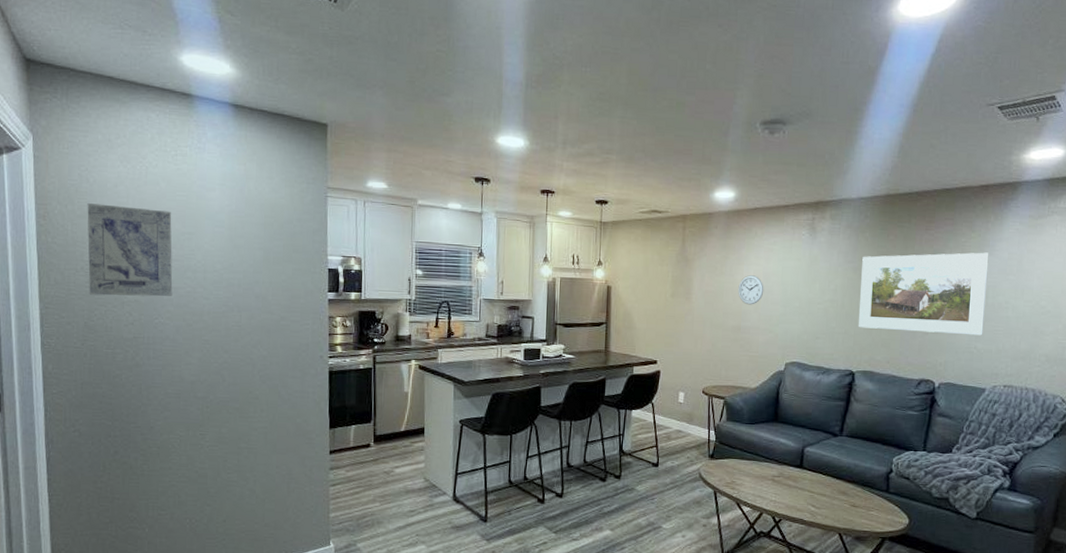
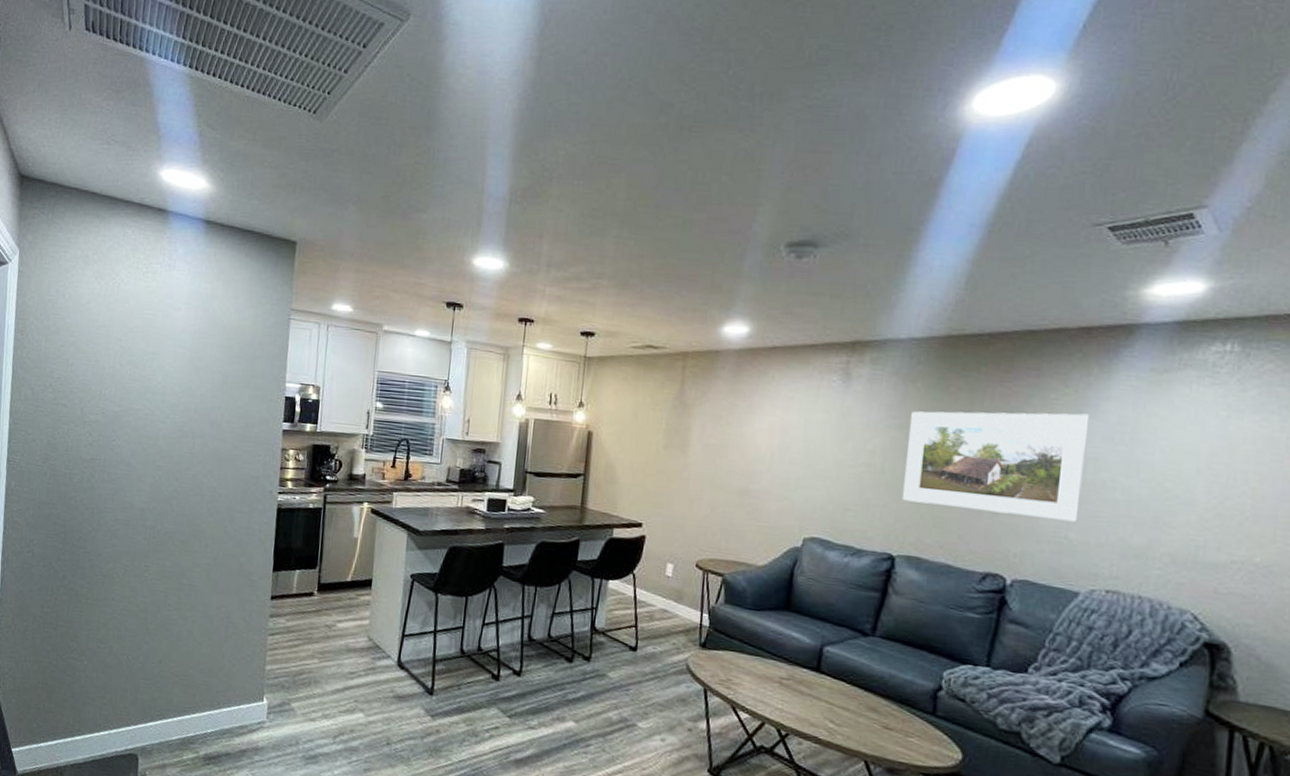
wall art: present [87,203,173,297] -> none [54,319,138,418]
wall clock: present [738,275,764,305] -> none [747,427,781,464]

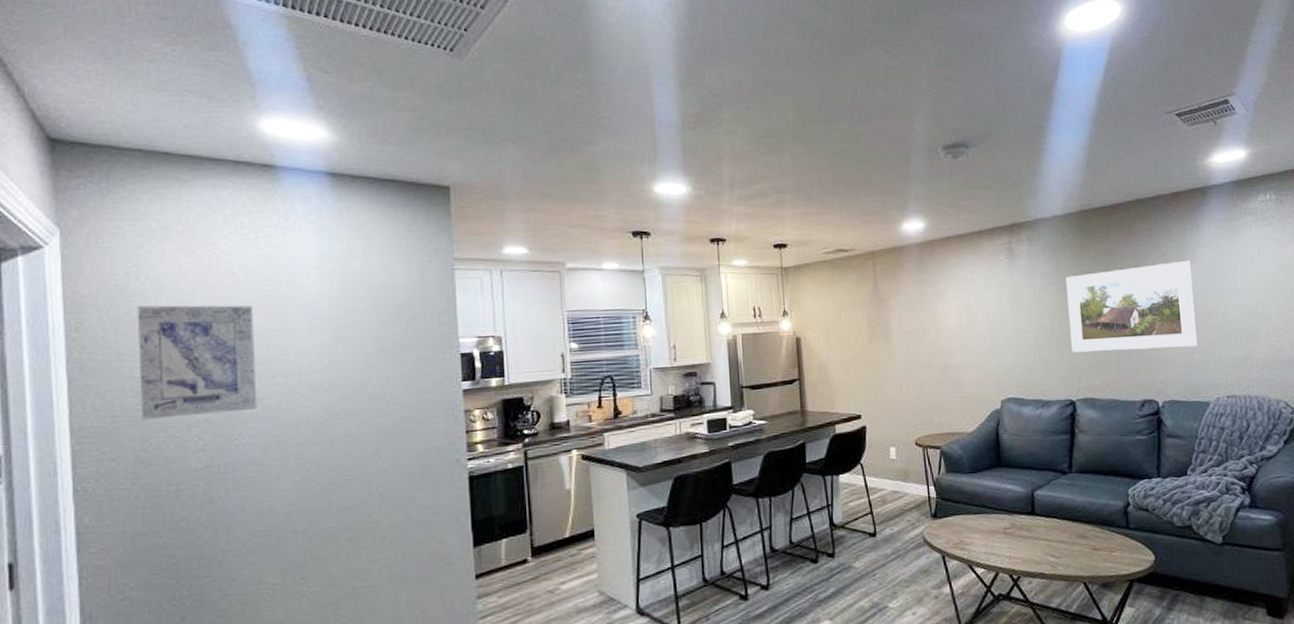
wall art: none [54,319,138,418] -> present [137,305,257,420]

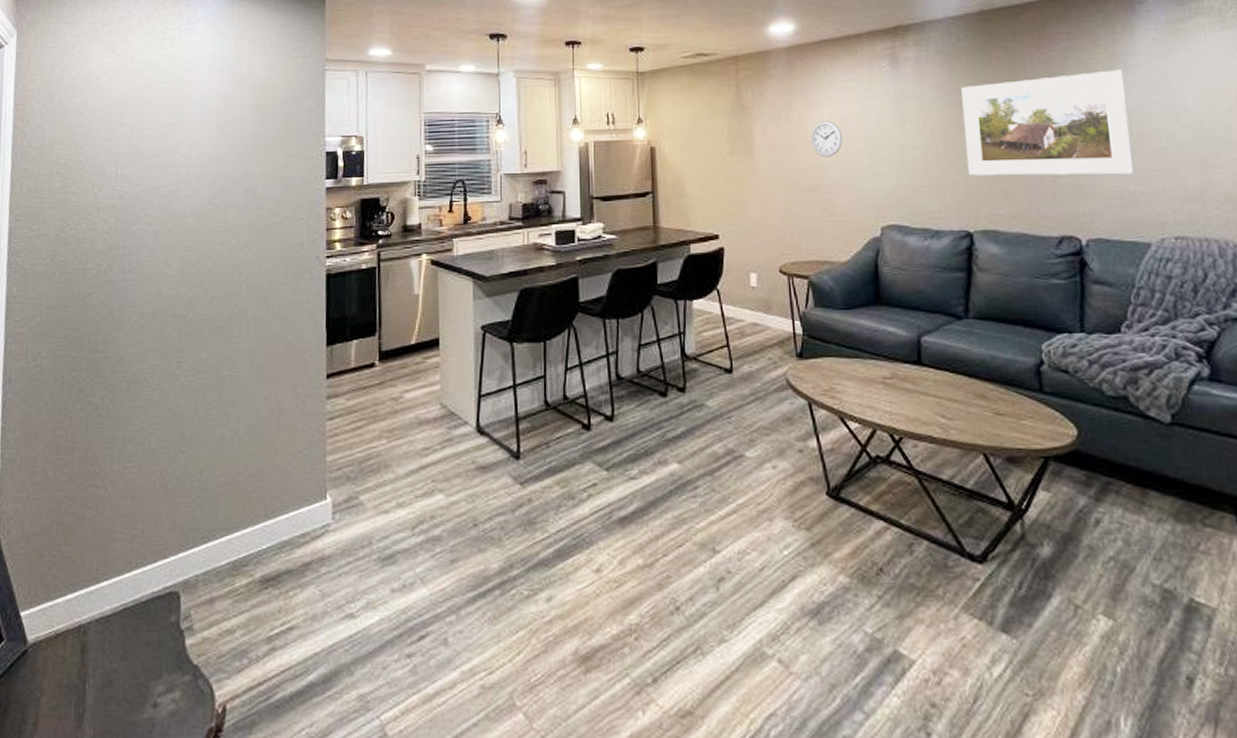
wall art: present [137,305,257,420] -> none [63,99,156,202]
wall clock: none [940,309,968,342] -> present [810,121,843,157]

